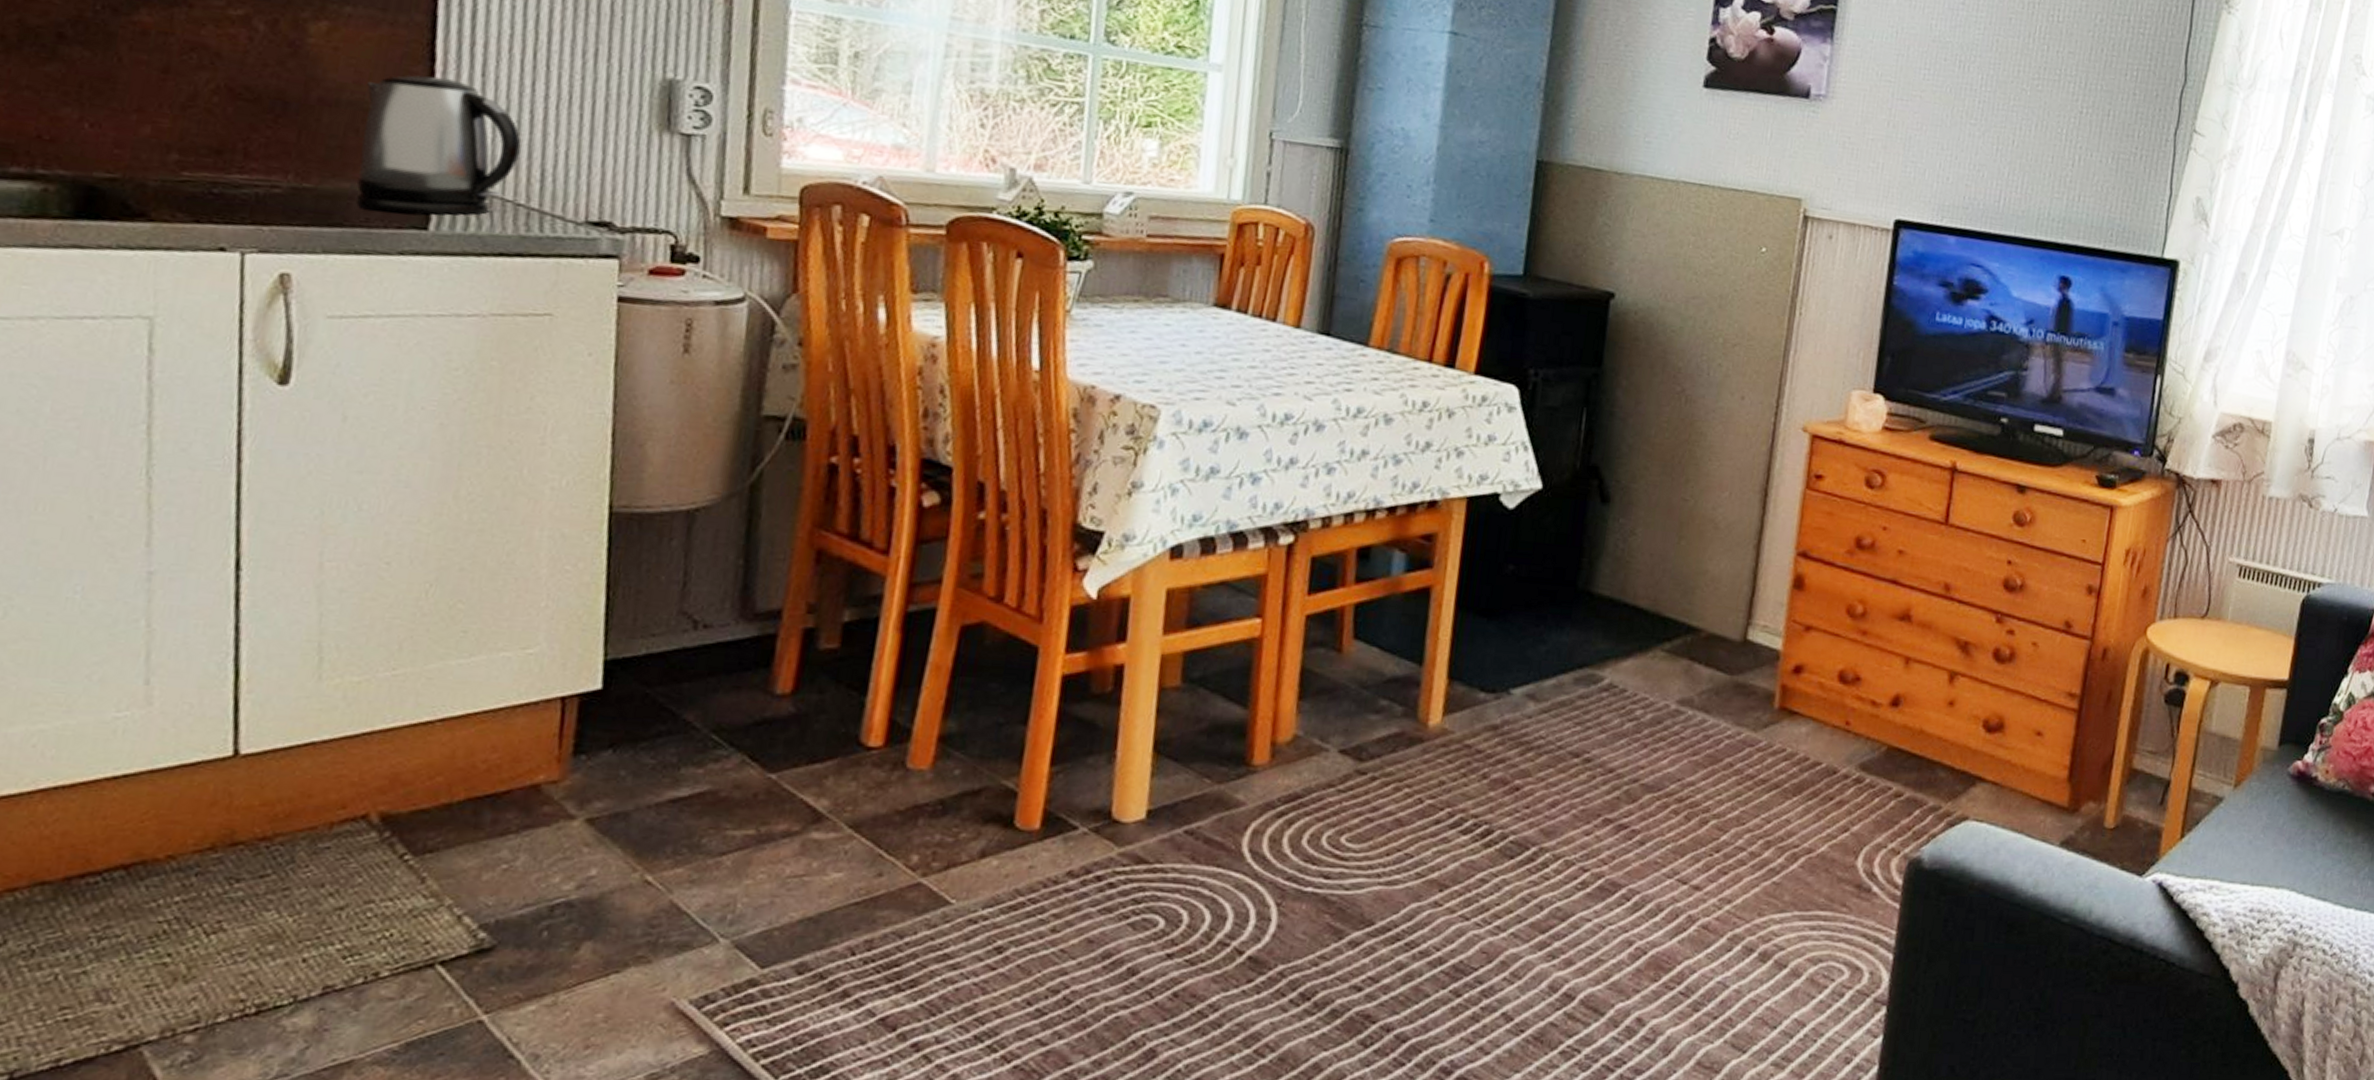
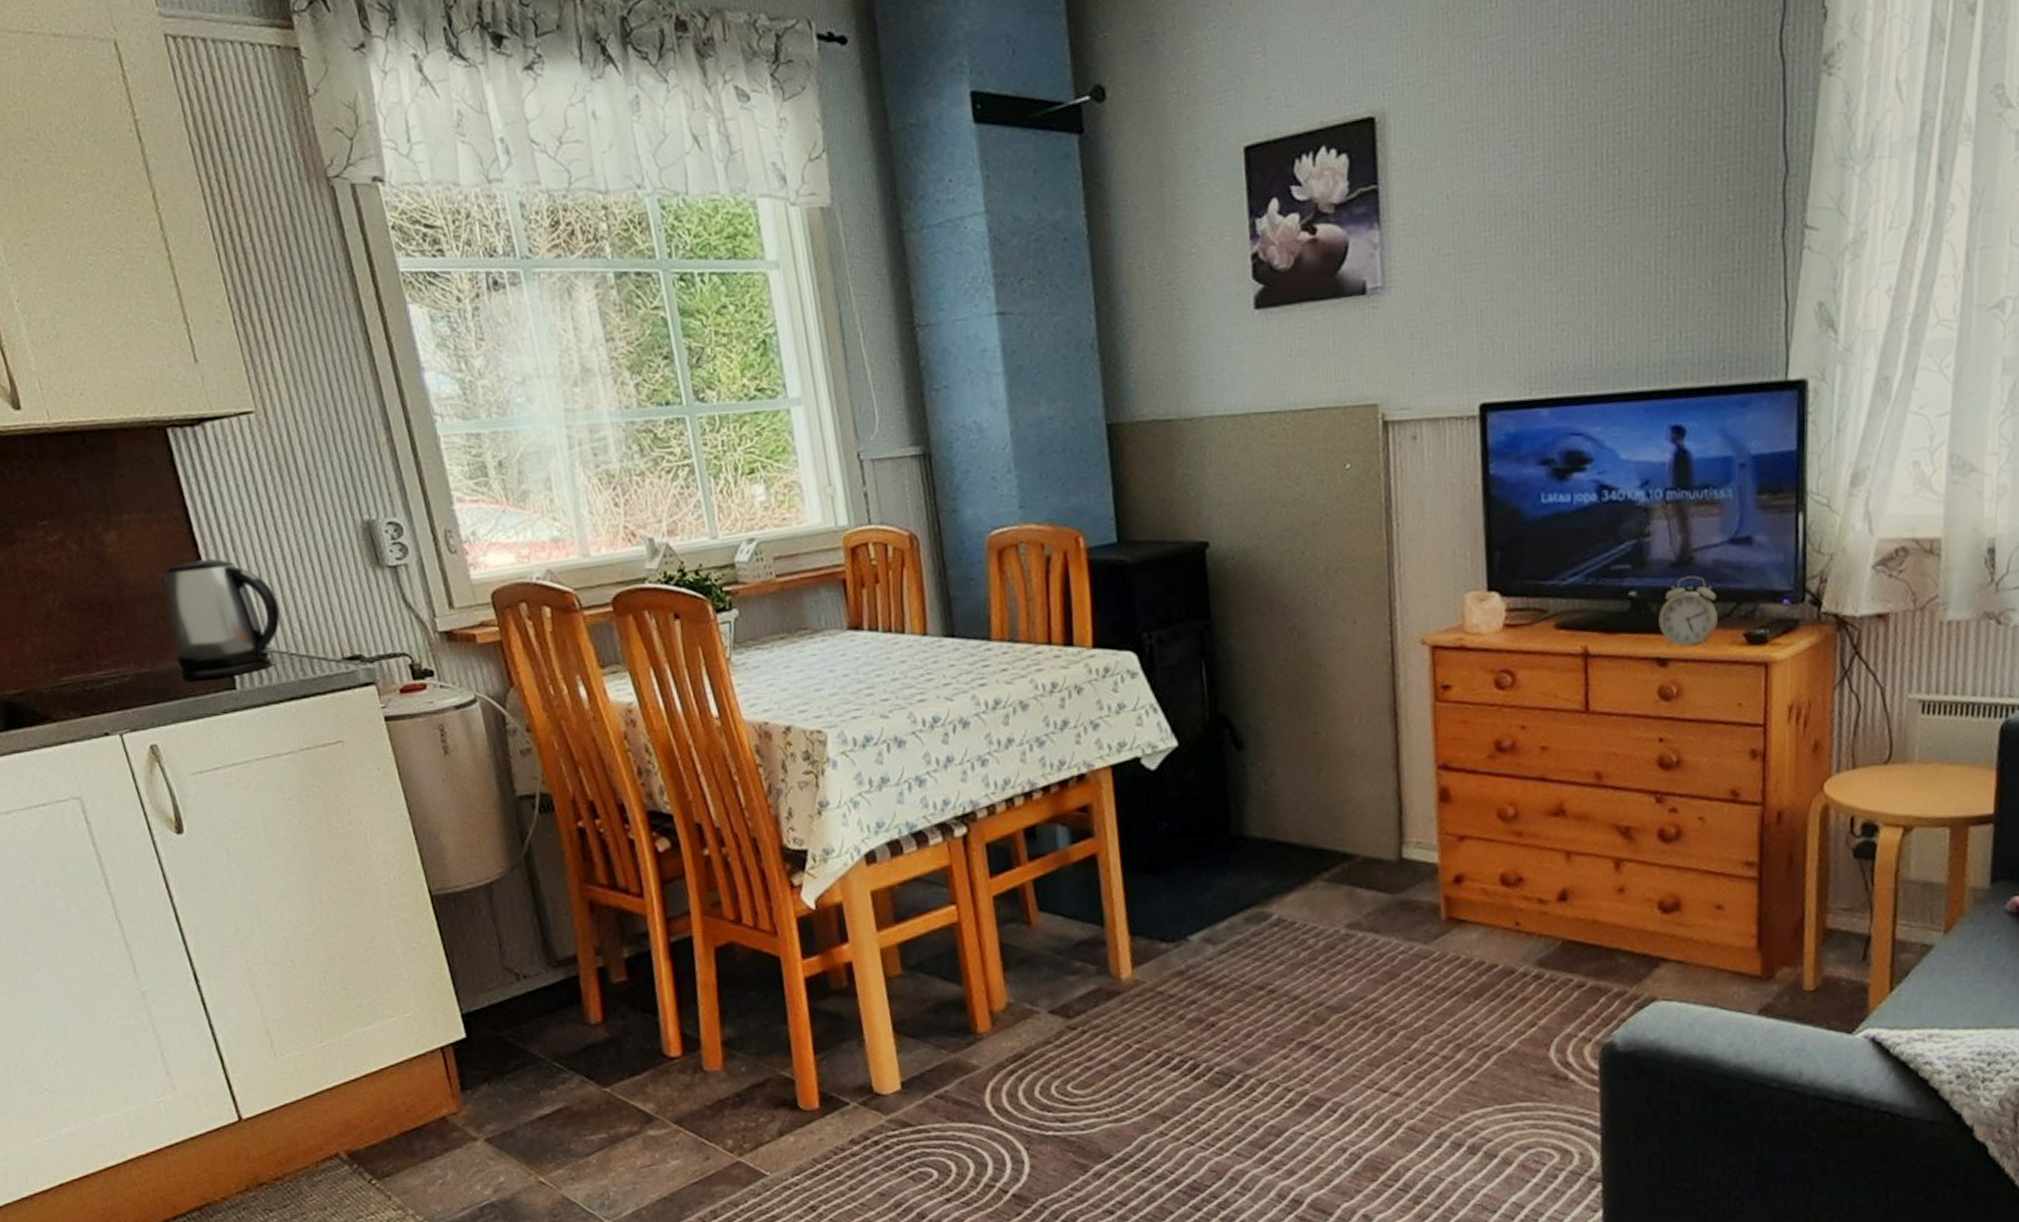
alarm clock: none [2023,413,2078,483] -> present [1658,575,1719,648]

